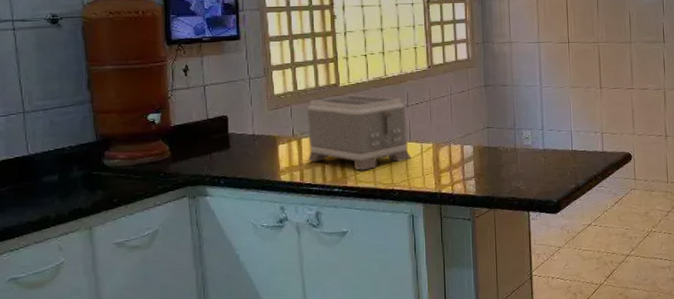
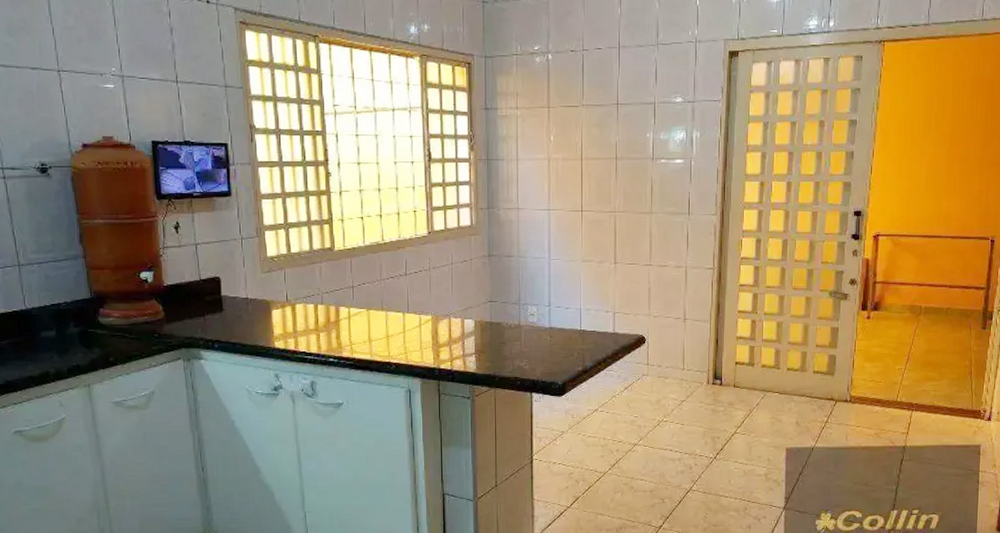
toaster: present [308,94,411,171] -> none [302,260,409,341]

